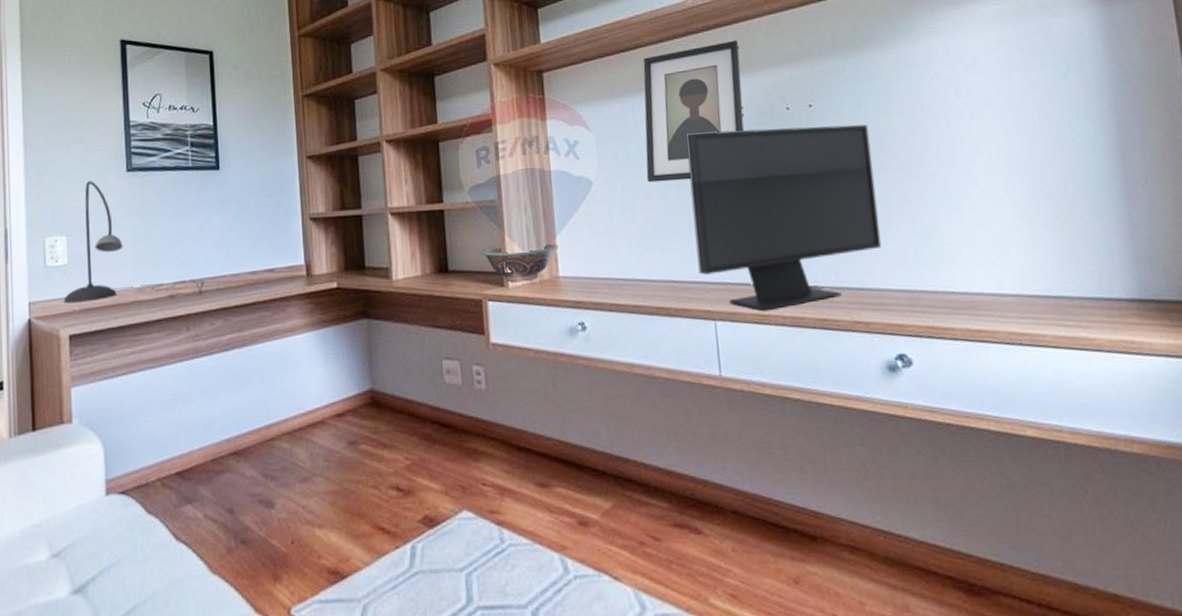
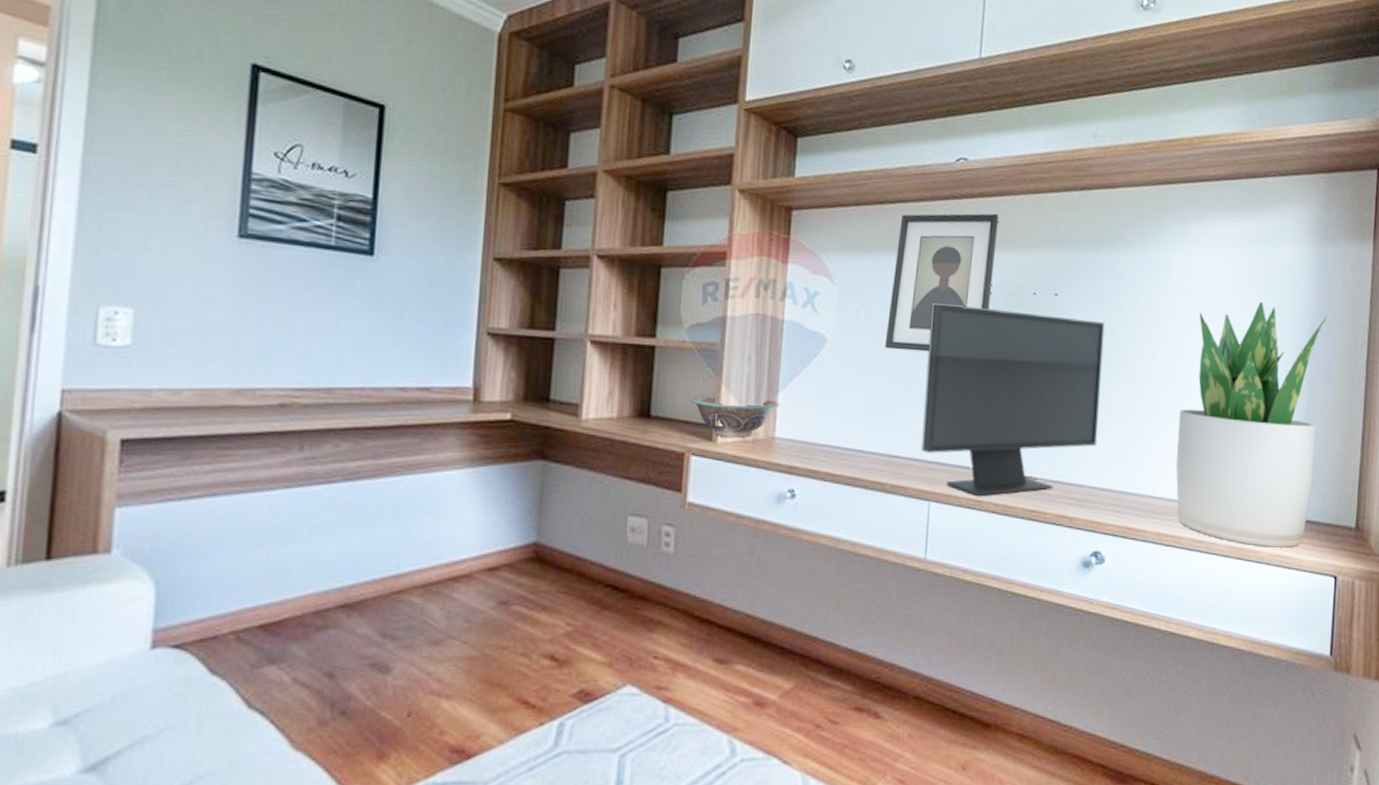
desk lamp: present [63,181,205,304] -> none [117,241,334,408]
planter: none [969,76,1150,334] -> present [1176,302,1328,548]

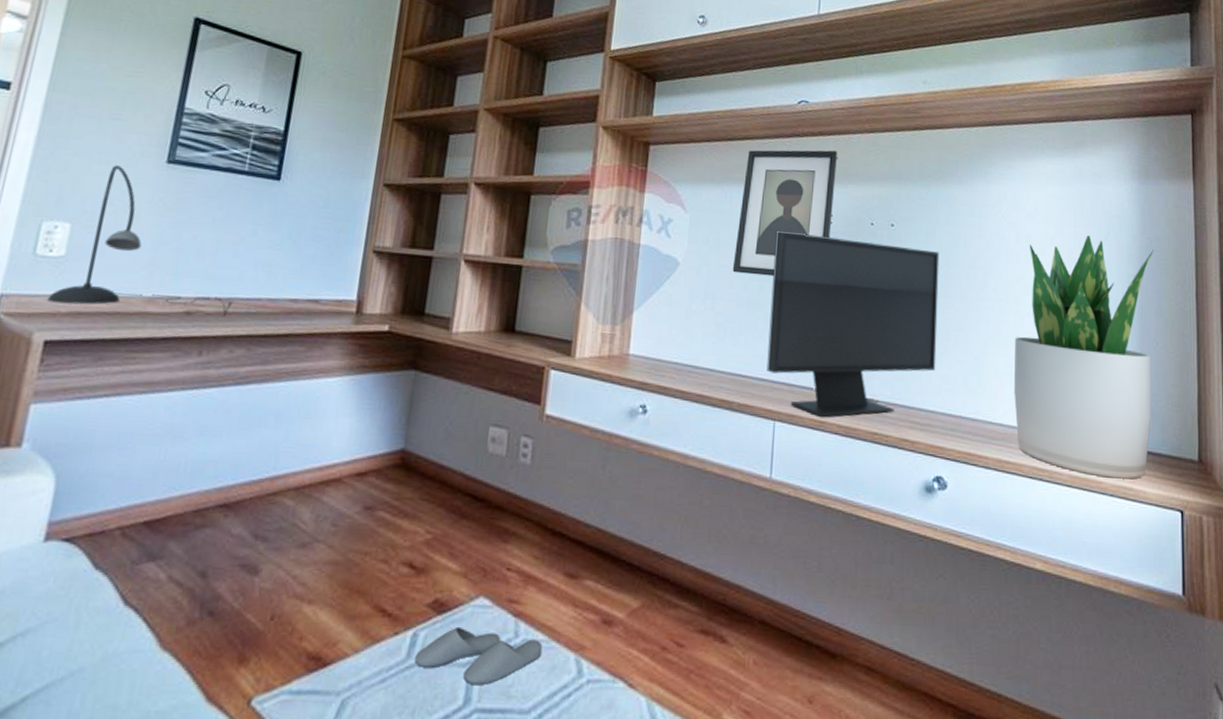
desk lamp: none [117,241,334,408] -> present [46,165,234,316]
slippers: none [563,714,694,769] -> present [415,626,543,686]
decorative bowl: present [689,394,780,439] -> none [551,312,634,355]

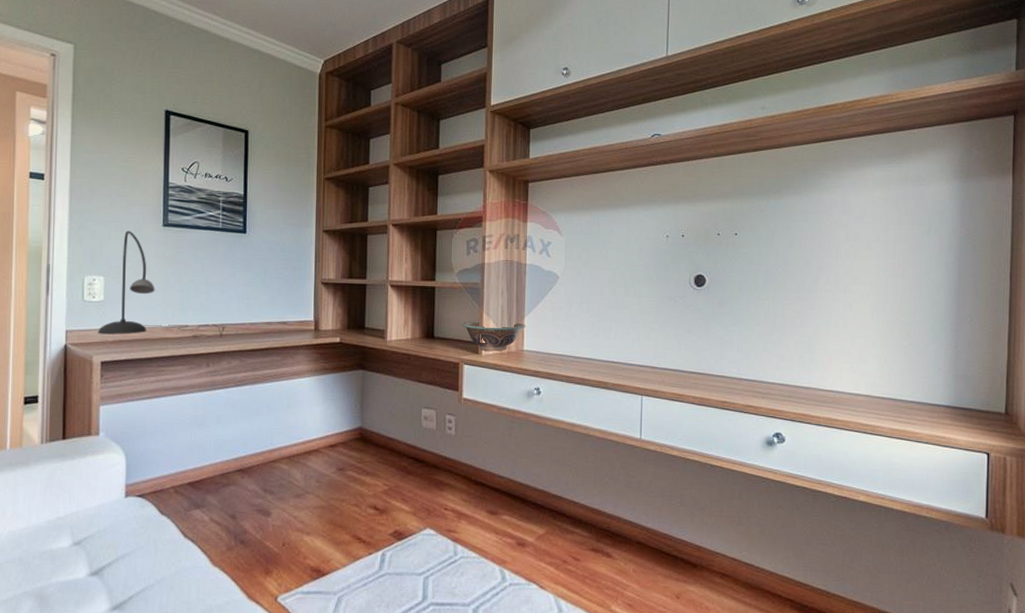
slippers: present [415,626,543,686] -> none [385,548,475,588]
decorative bowl: none [551,312,634,355] -> present [461,320,526,352]
picture frame: present [732,150,838,277] -> none [602,174,688,283]
computer monitor: present [766,230,940,418] -> none [634,245,778,392]
planter: present [1014,235,1155,480] -> none [842,231,973,430]

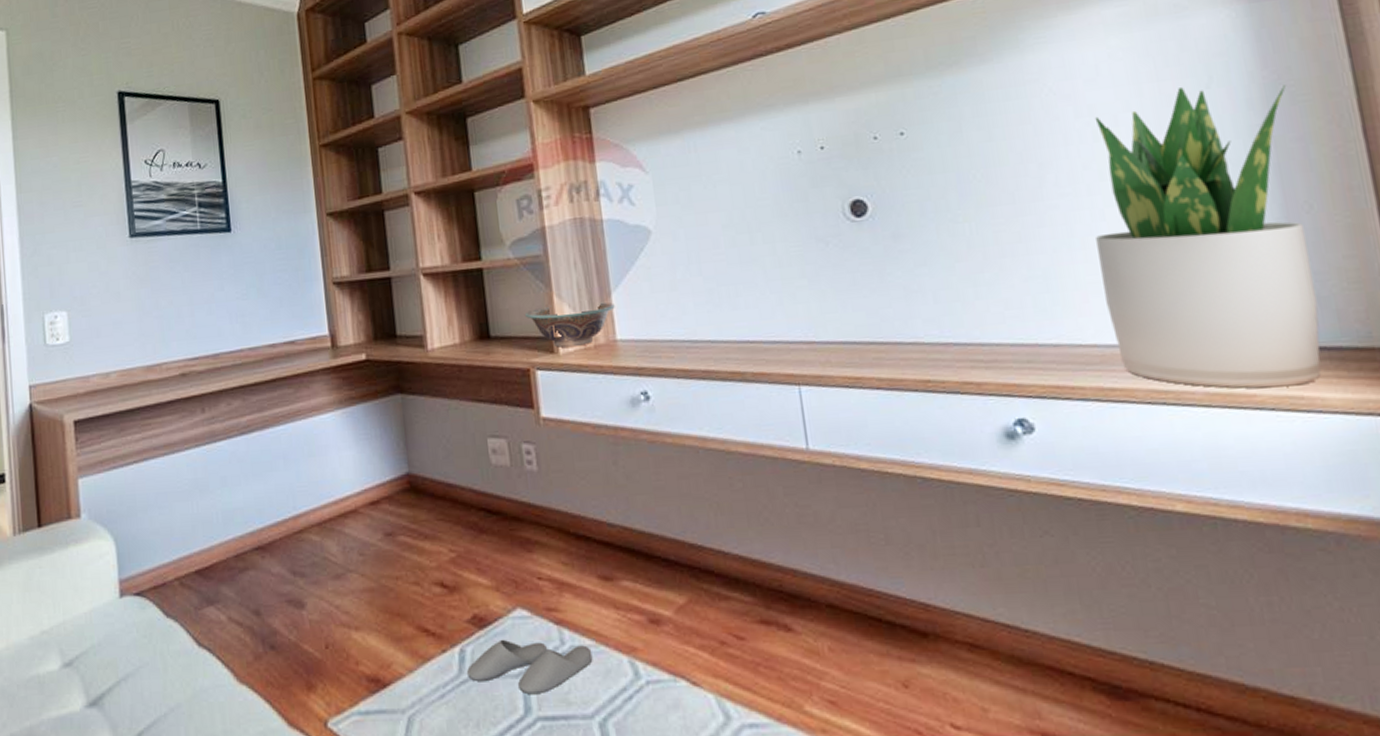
desk lamp: present [97,231,226,338] -> none [66,249,220,386]
slippers: none [385,548,475,588] -> present [467,639,593,695]
planter: none [842,231,973,430] -> present [1094,85,1322,389]

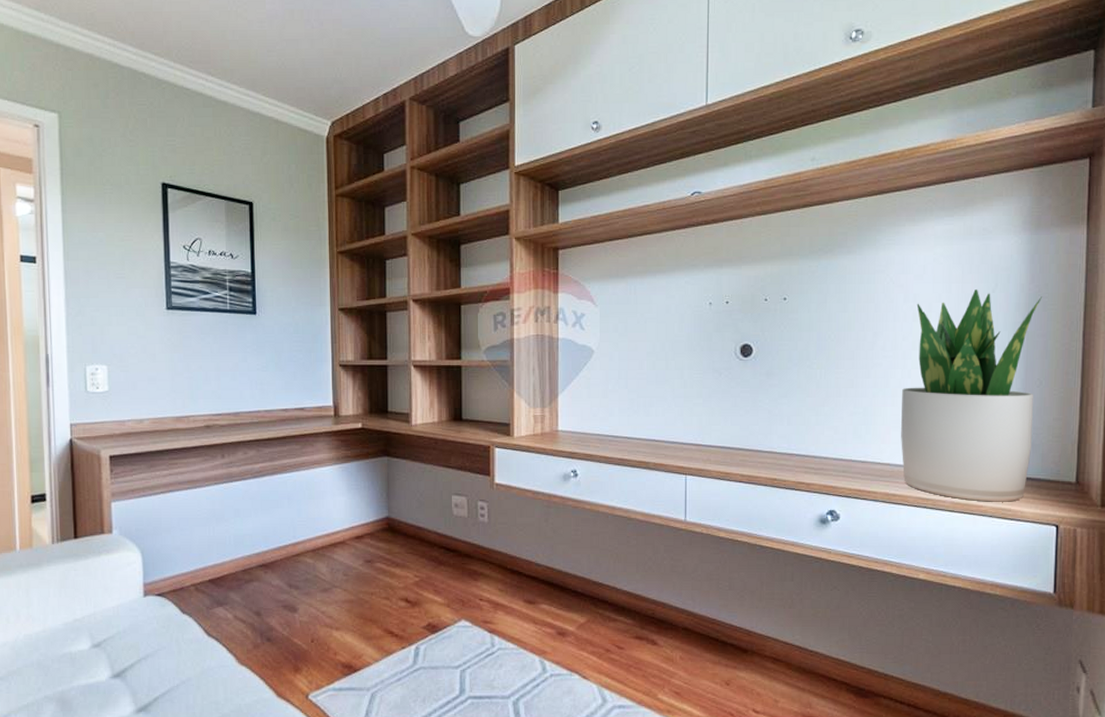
slippers: present [467,639,593,695] -> none [420,641,514,681]
decorative bowl: present [524,301,615,348] -> none [490,400,560,433]

